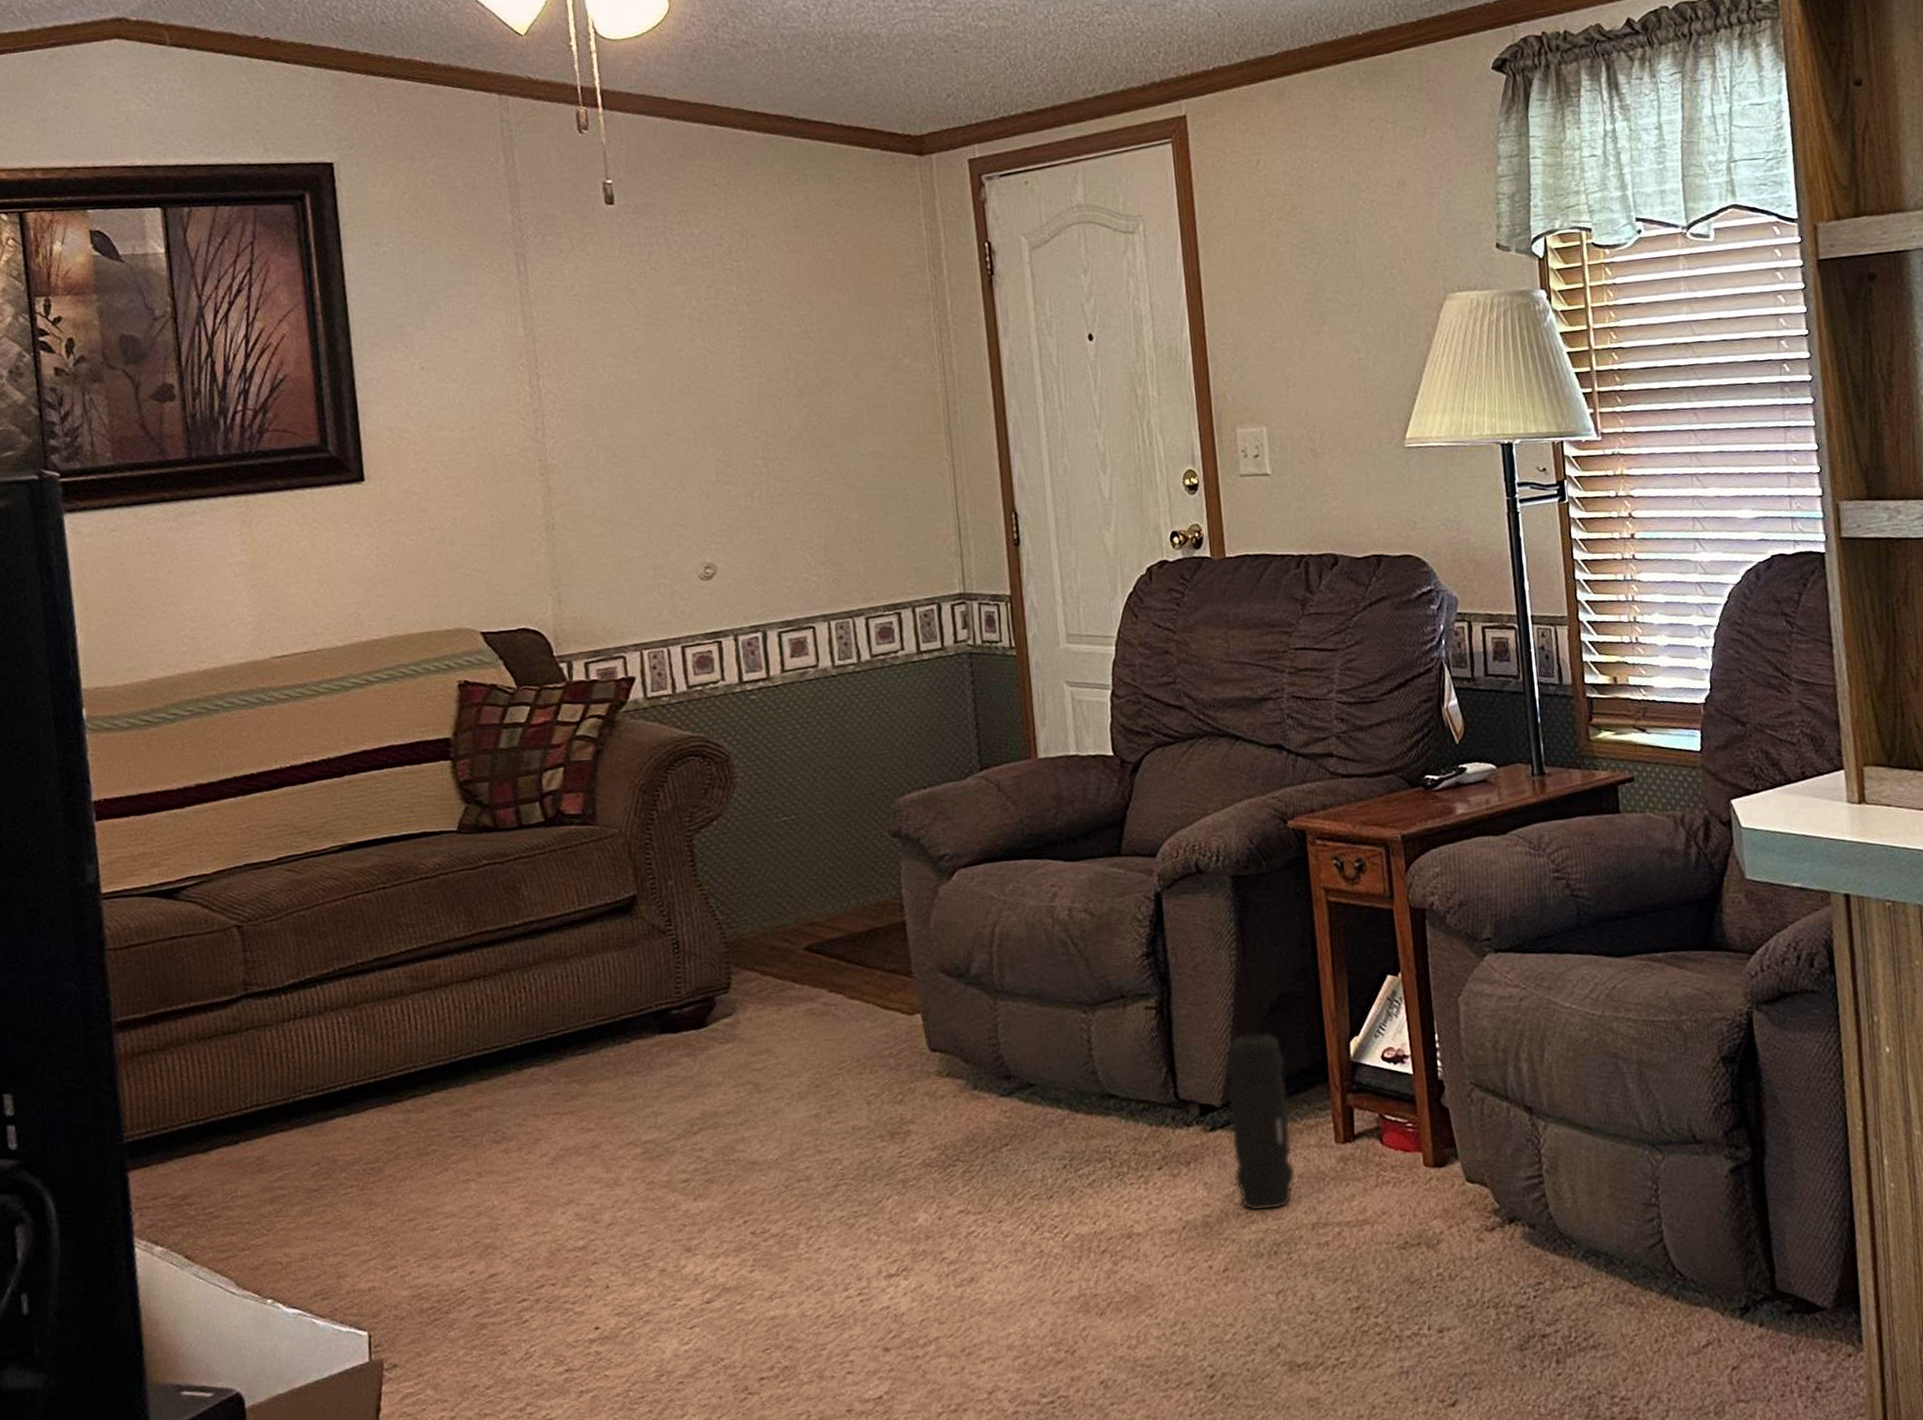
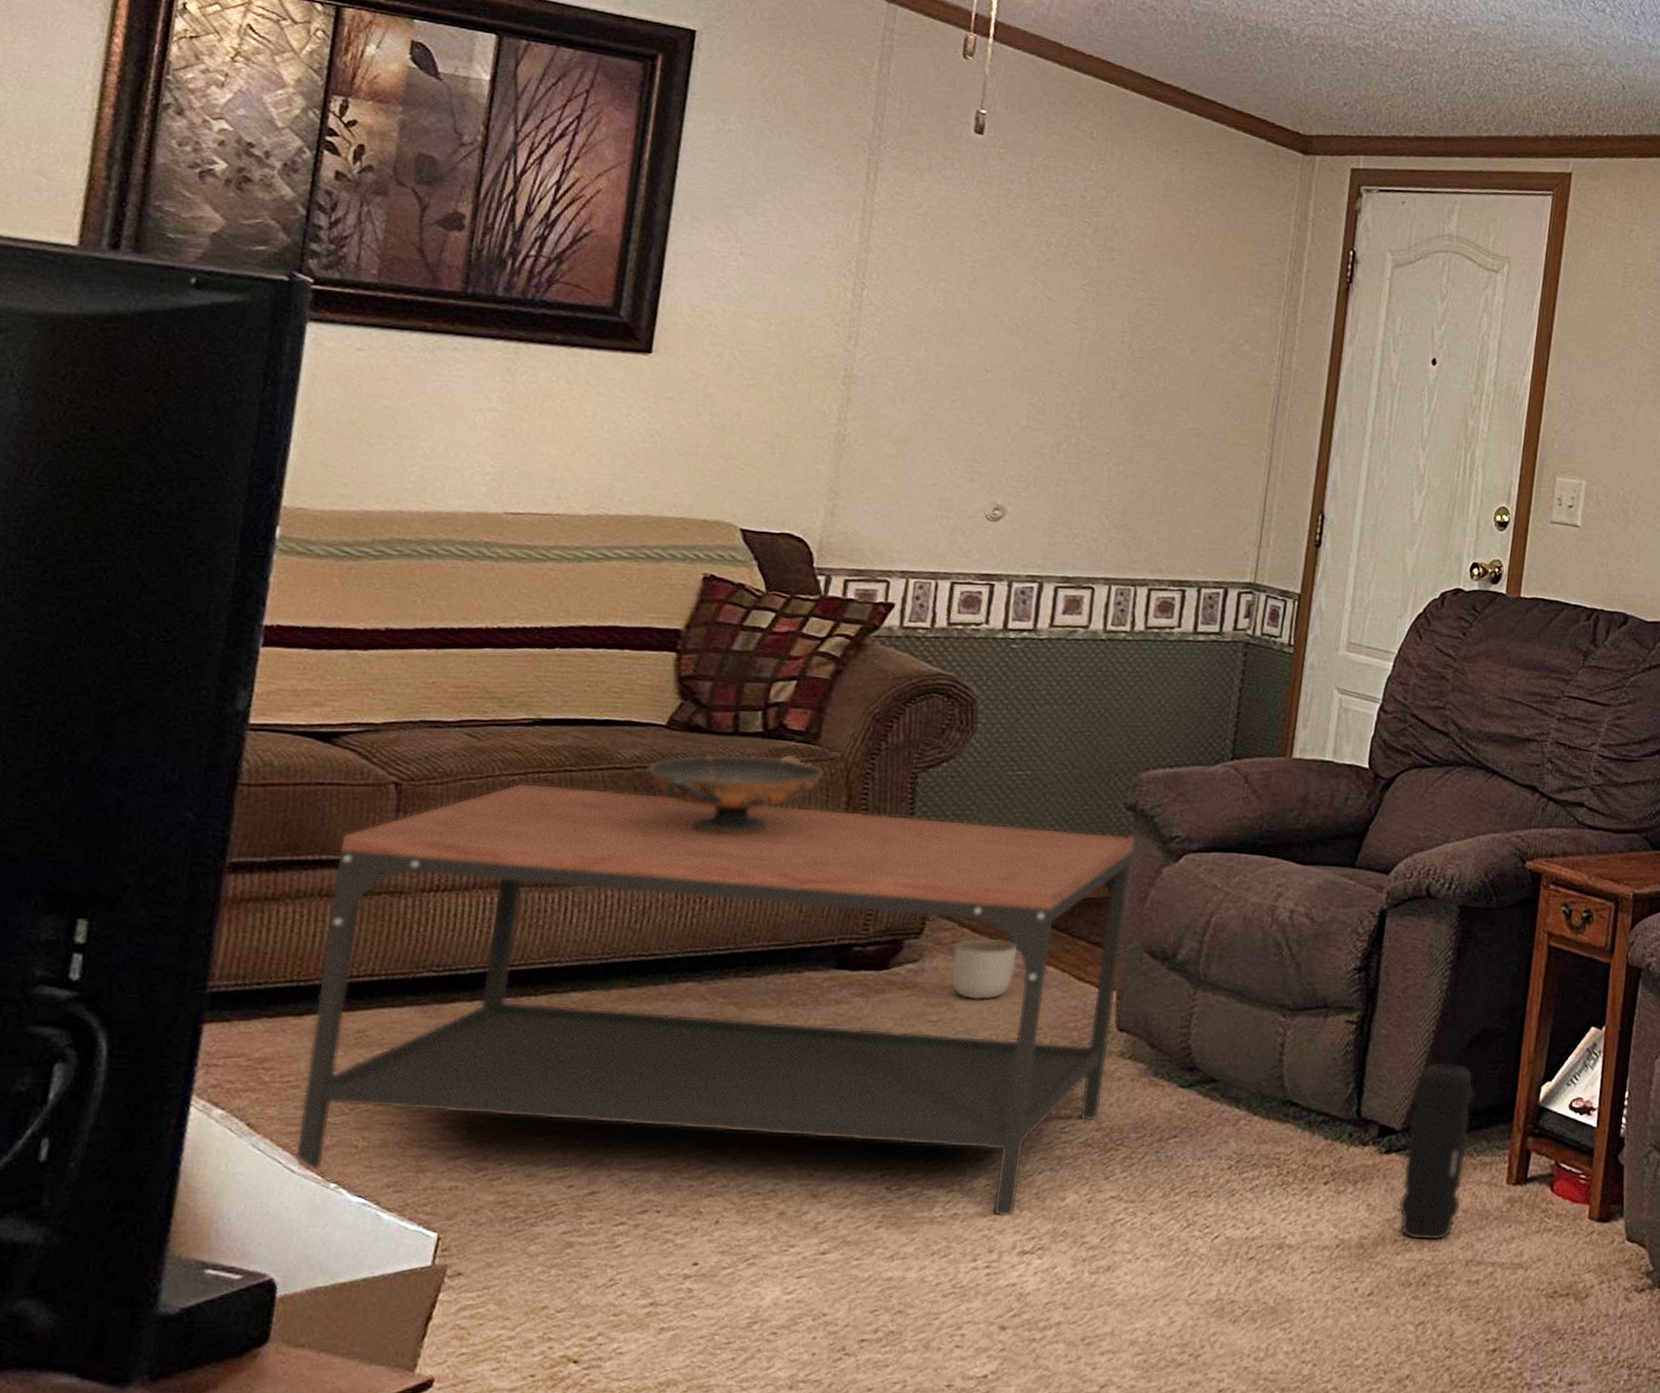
coffee table: none [203,861,932,1291] -> present [294,782,1136,1217]
decorative bowl: none [450,838,608,926] -> present [647,754,824,835]
planter: none [761,980,824,1044] -> present [950,937,1019,1000]

